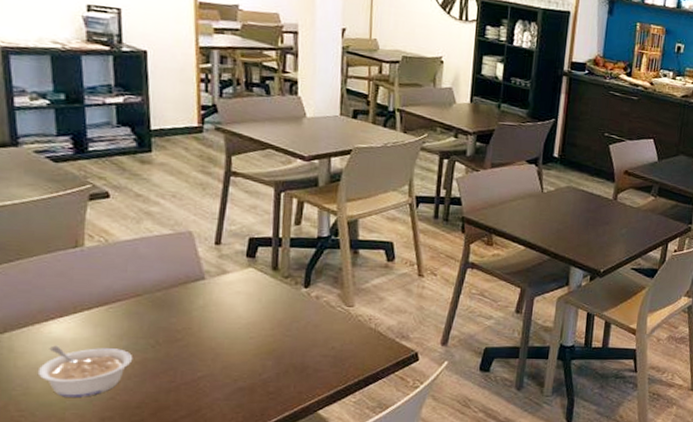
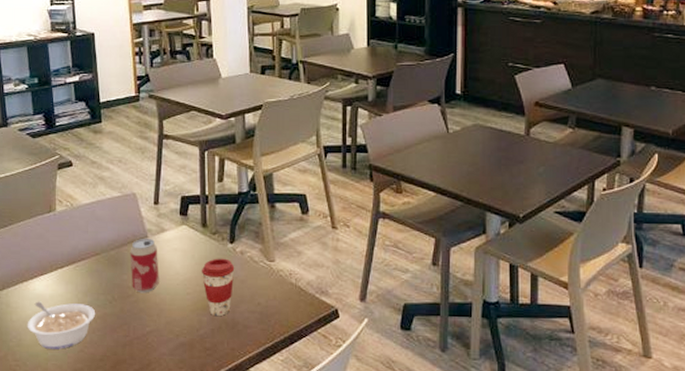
beverage can: none [180,279,217,337] -> present [130,238,159,293]
coffee cup: none [268,302,308,361] -> present [201,258,235,317]

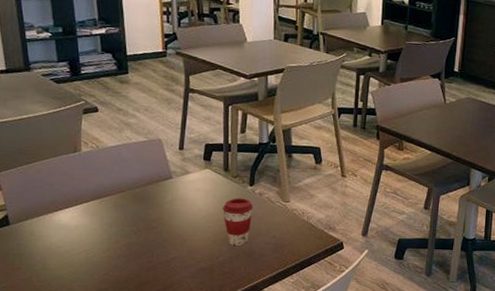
legume: present [27,301,96,349] -> none [52,231,121,273]
beverage can: present [130,238,159,293] -> none [155,178,183,226]

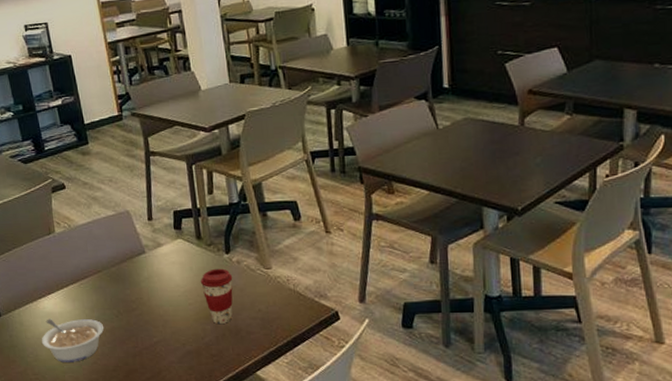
legume: none [52,231,121,273] -> present [41,319,104,362]

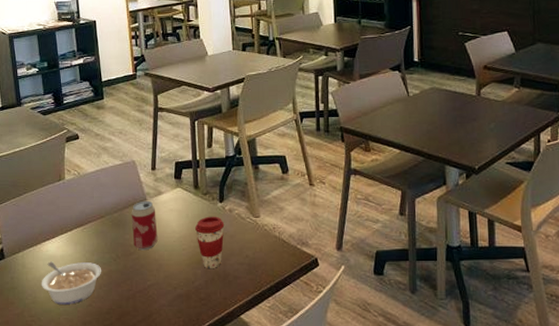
beverage can: none [129,253,161,306] -> present [131,200,158,251]

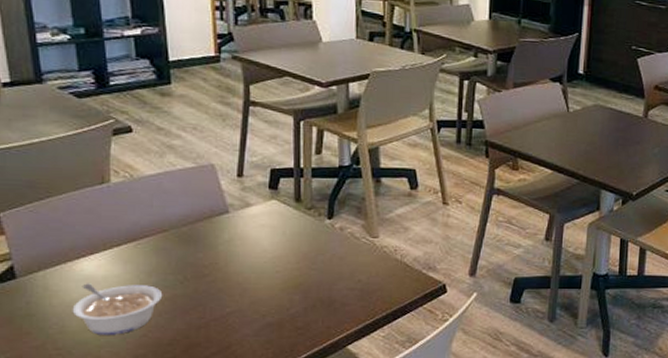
beverage can: present [131,200,158,251] -> none [206,213,243,272]
coffee cup: present [194,216,225,269] -> none [293,234,333,295]

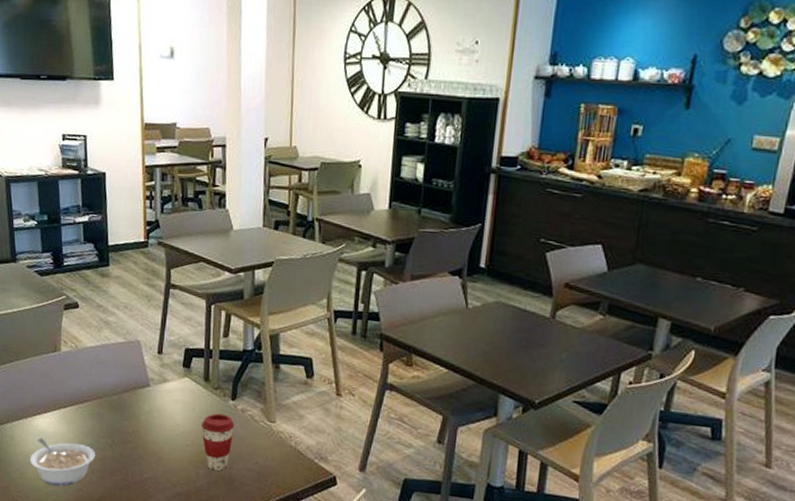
coffee cup: none [293,234,333,295] -> present [201,413,235,471]

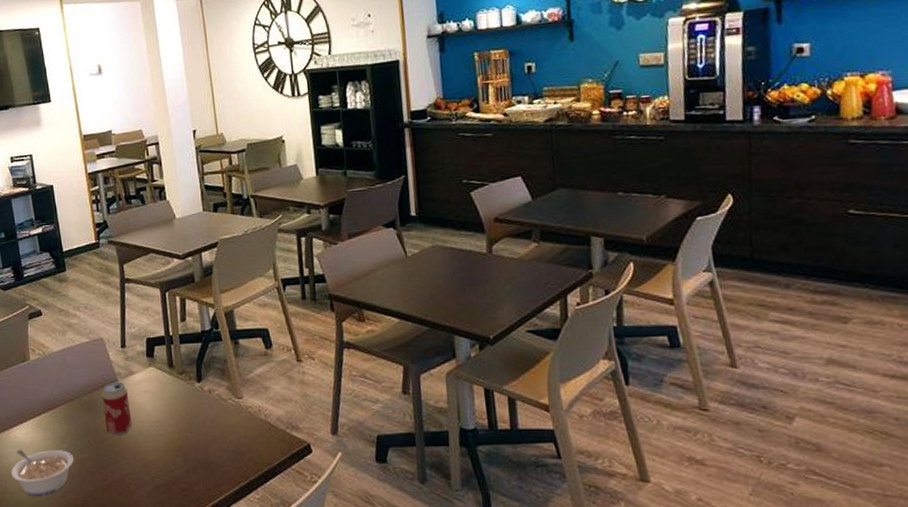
beverage can: none [131,386,160,441] -> present [101,381,132,437]
coffee cup: present [201,413,235,471] -> none [171,397,204,457]

